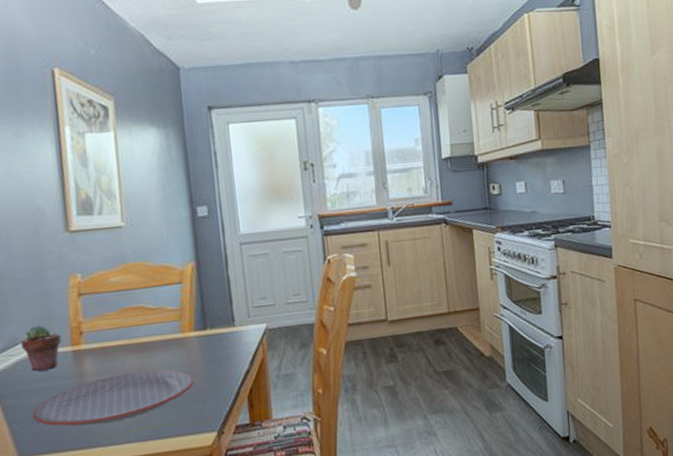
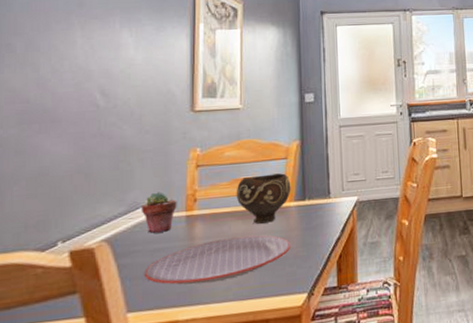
bowl: none [126,299,190,358] -> present [236,173,291,224]

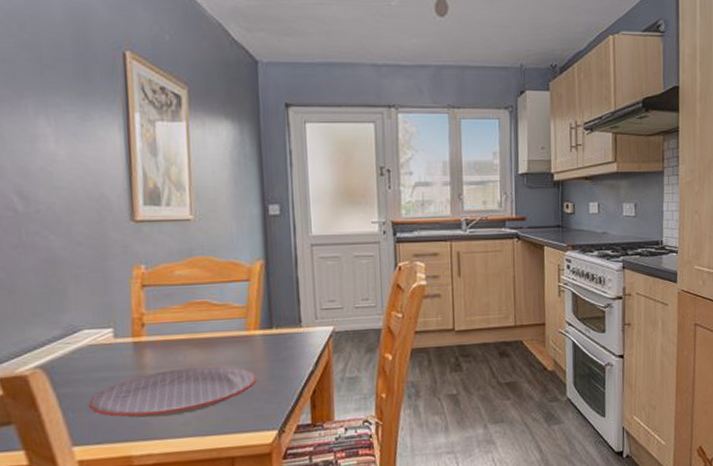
potted succulent: present [141,191,177,233] -> none [78,314,122,361]
bowl: present [236,173,291,224] -> none [190,297,256,354]

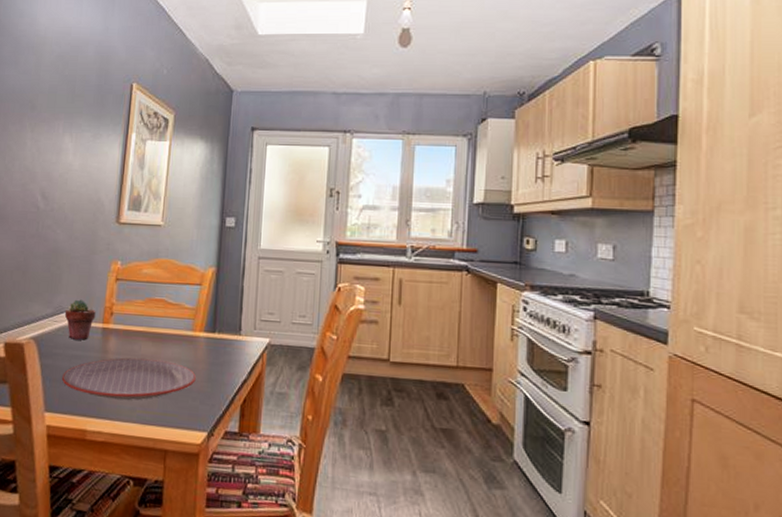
potted succulent: none [78,314,122,361] -> present [64,299,96,340]

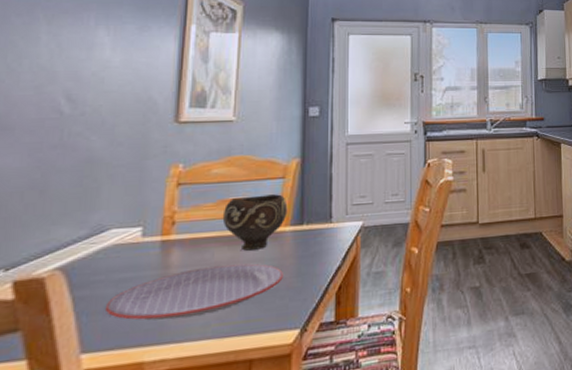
potted succulent: present [64,299,96,340] -> none [106,213,151,261]
bowl: none [149,298,203,350] -> present [222,194,288,251]

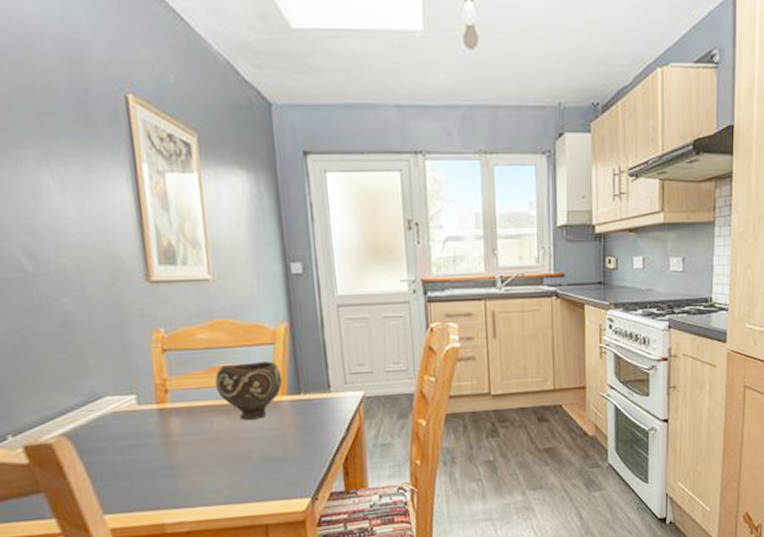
plate: present [104,263,283,321] -> none [116,433,287,487]

